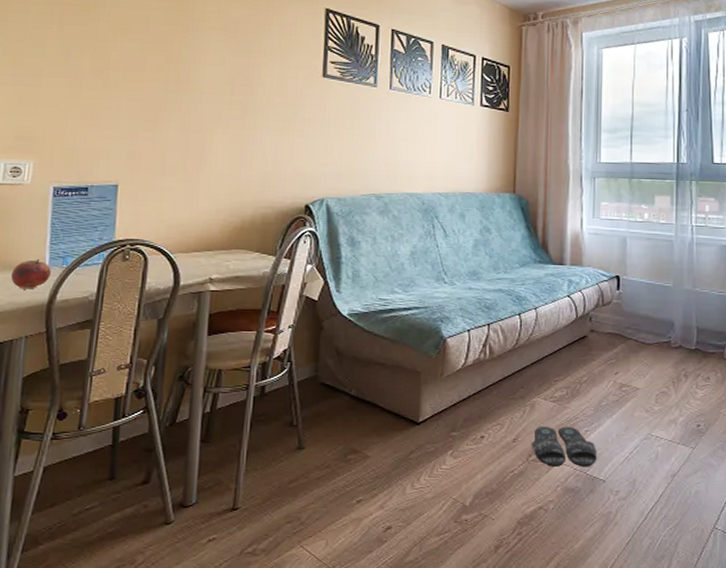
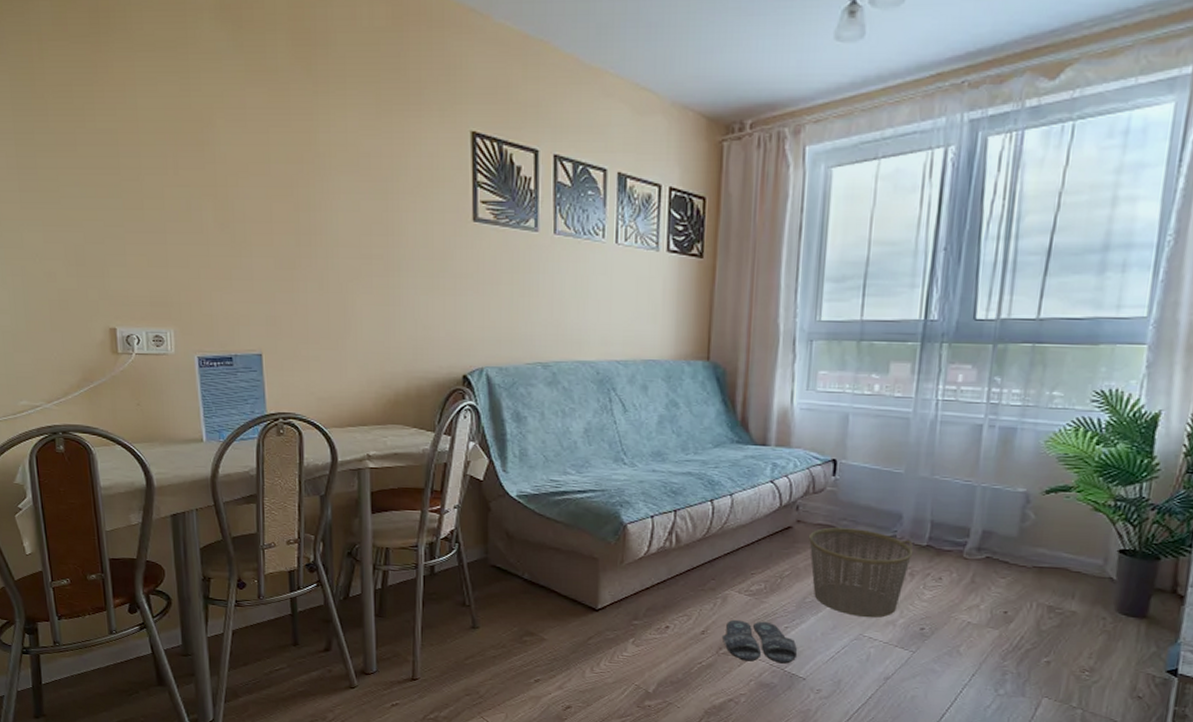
fruit: present [11,258,51,290] -> none [172,432,209,463]
basket: none [600,335,685,417] -> present [808,527,914,618]

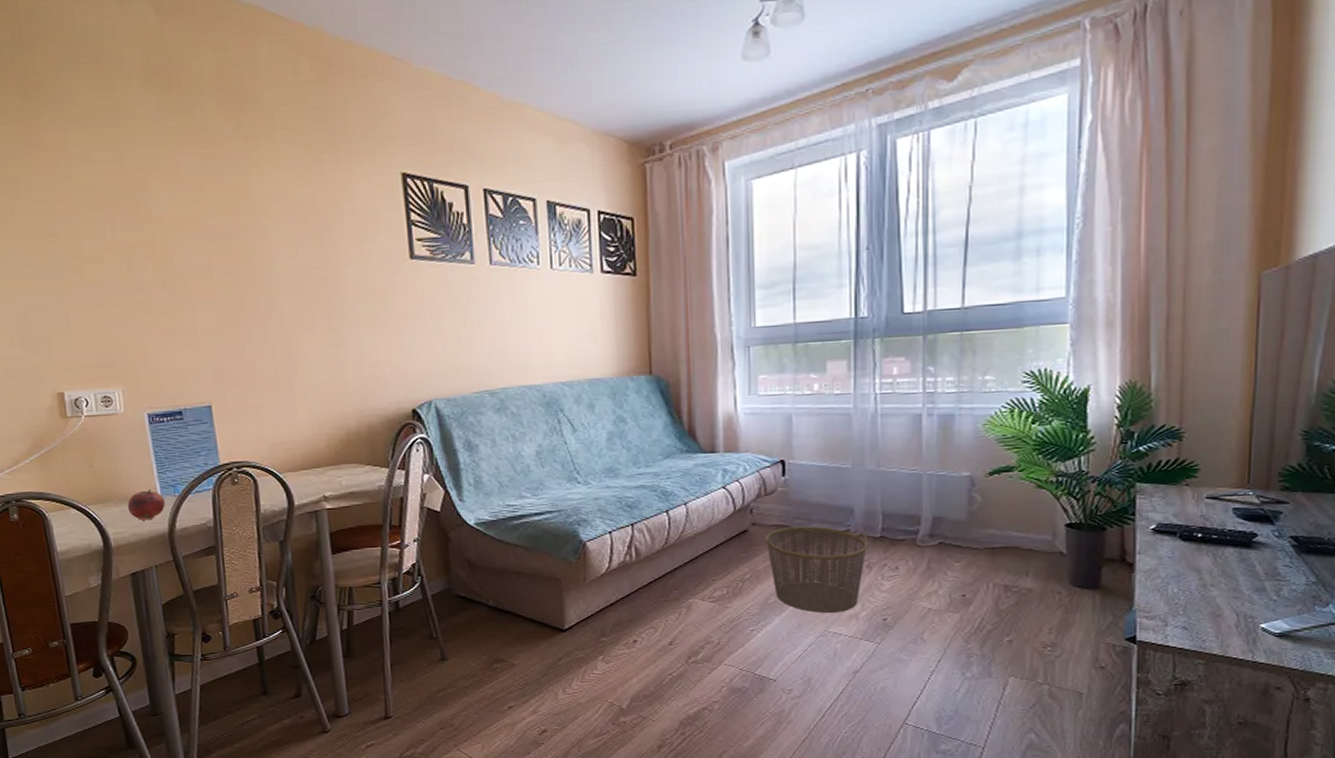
fruit: none [172,432,209,463] -> present [127,488,165,520]
slippers: present [721,619,797,664] -> none [689,626,765,668]

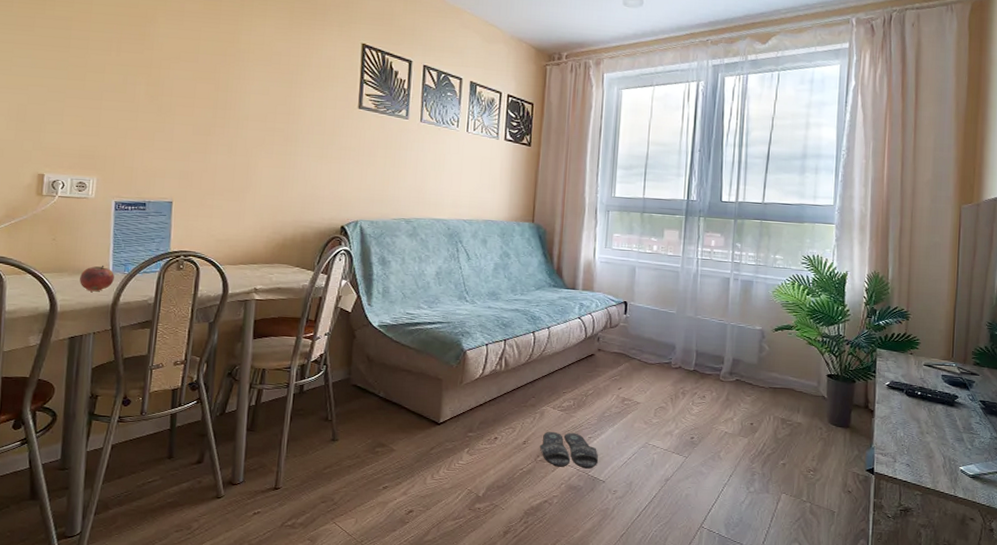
slippers: none [689,626,765,668] -> present [539,431,598,469]
basket: present [764,526,868,613] -> none [606,355,684,429]

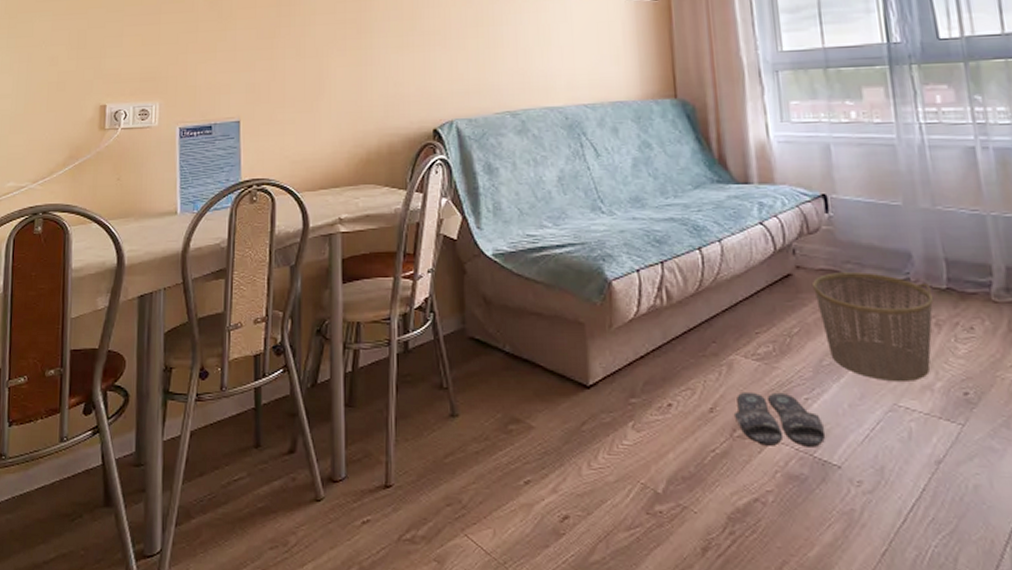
fruit: present [79,265,114,292] -> none [147,204,183,238]
basket: none [606,355,684,429] -> present [811,272,934,381]

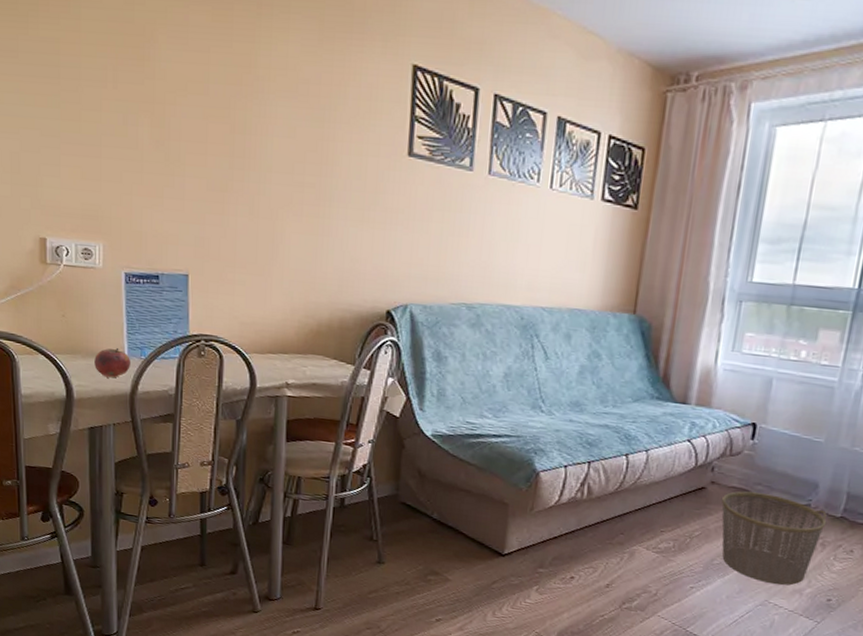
fruit: none [147,204,183,238] -> present [94,347,130,378]
slippers: present [733,391,825,447] -> none [626,575,701,624]

